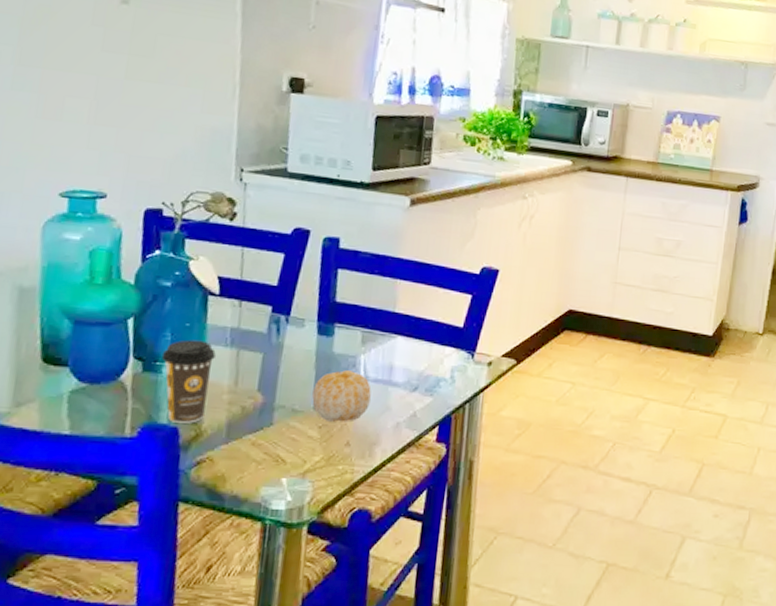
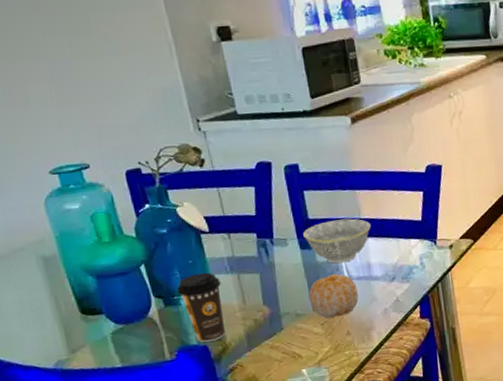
bowl: none [325,308,404,360] -> present [303,218,371,264]

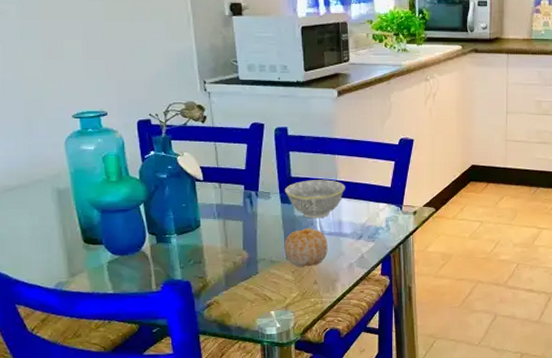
coffee cup: present [176,272,225,342] -> none [169,216,208,278]

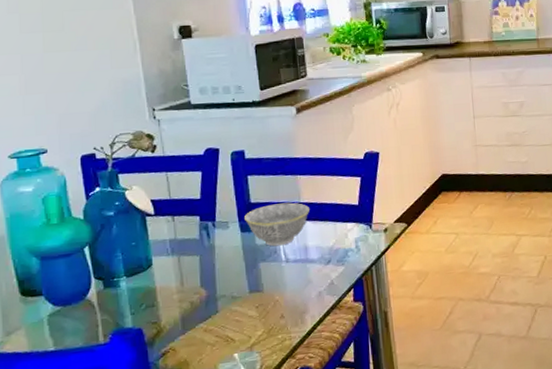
fruit: present [284,228,328,267] -> none [246,256,294,301]

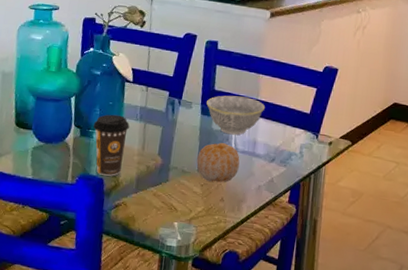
coffee cup: none [117,254,161,325] -> present [93,114,130,176]
fruit: none [246,256,294,301] -> present [196,143,240,183]

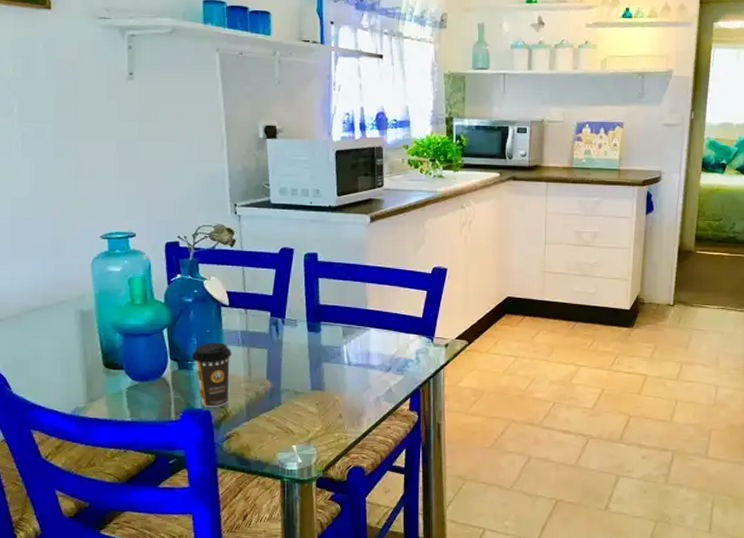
fruit: present [196,143,240,183] -> none [309,358,354,399]
bowl: present [206,95,265,135] -> none [313,308,375,349]

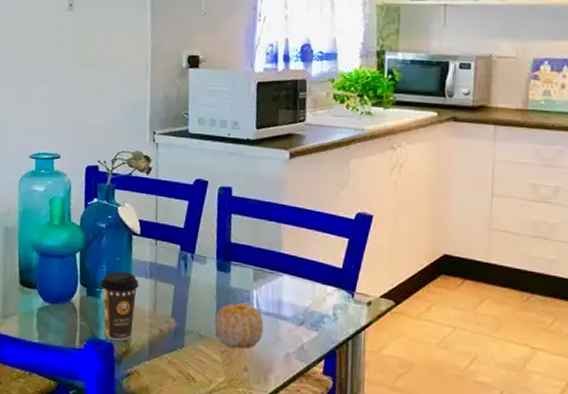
fruit: none [309,358,354,399] -> present [215,303,264,350]

